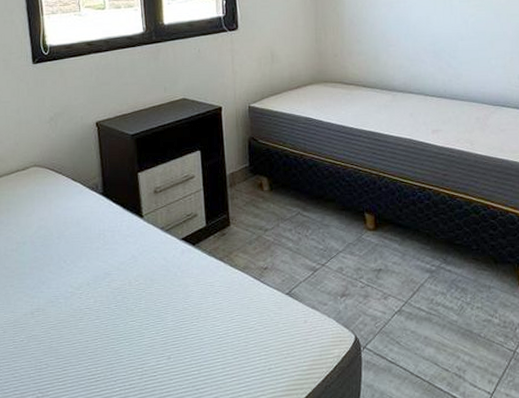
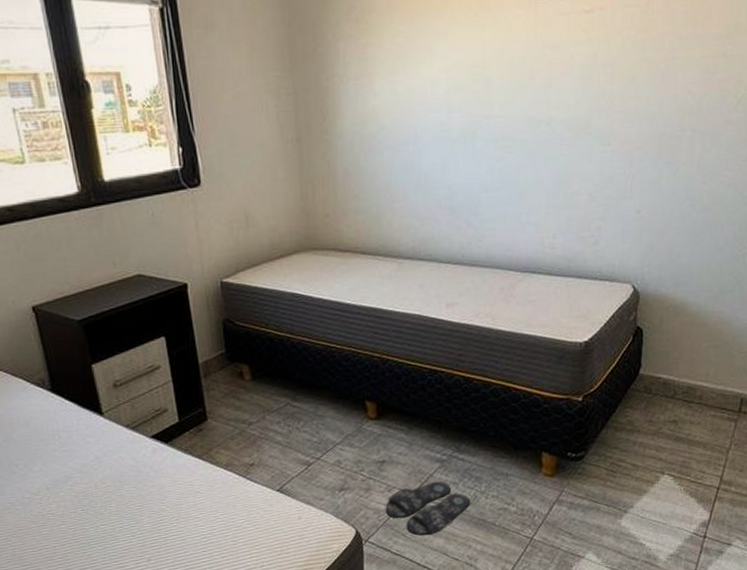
slippers: none [381,290,458,344] -> present [385,481,471,535]

